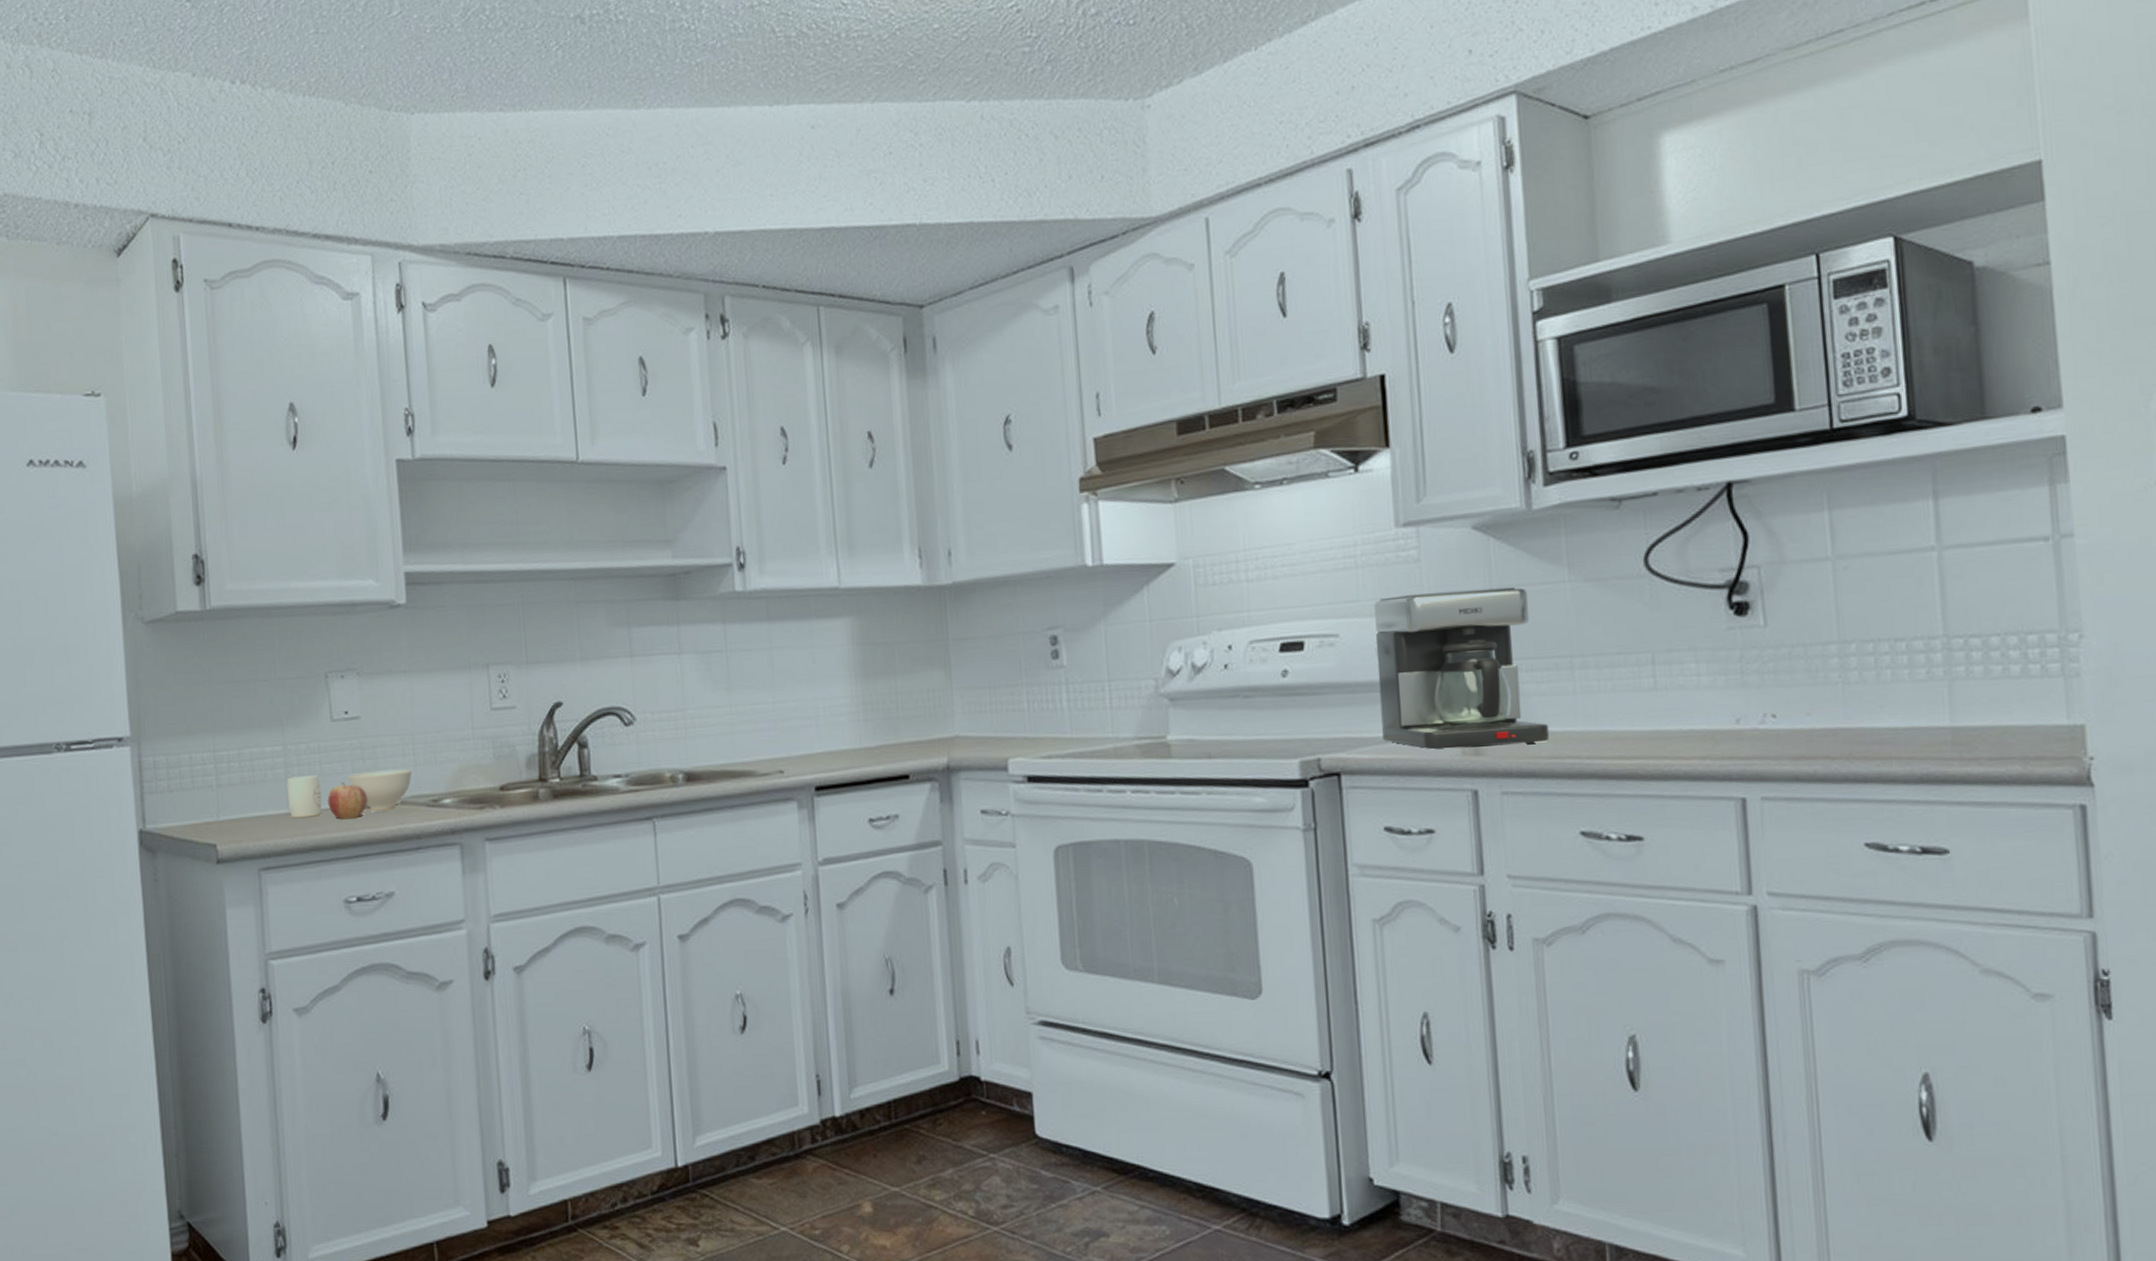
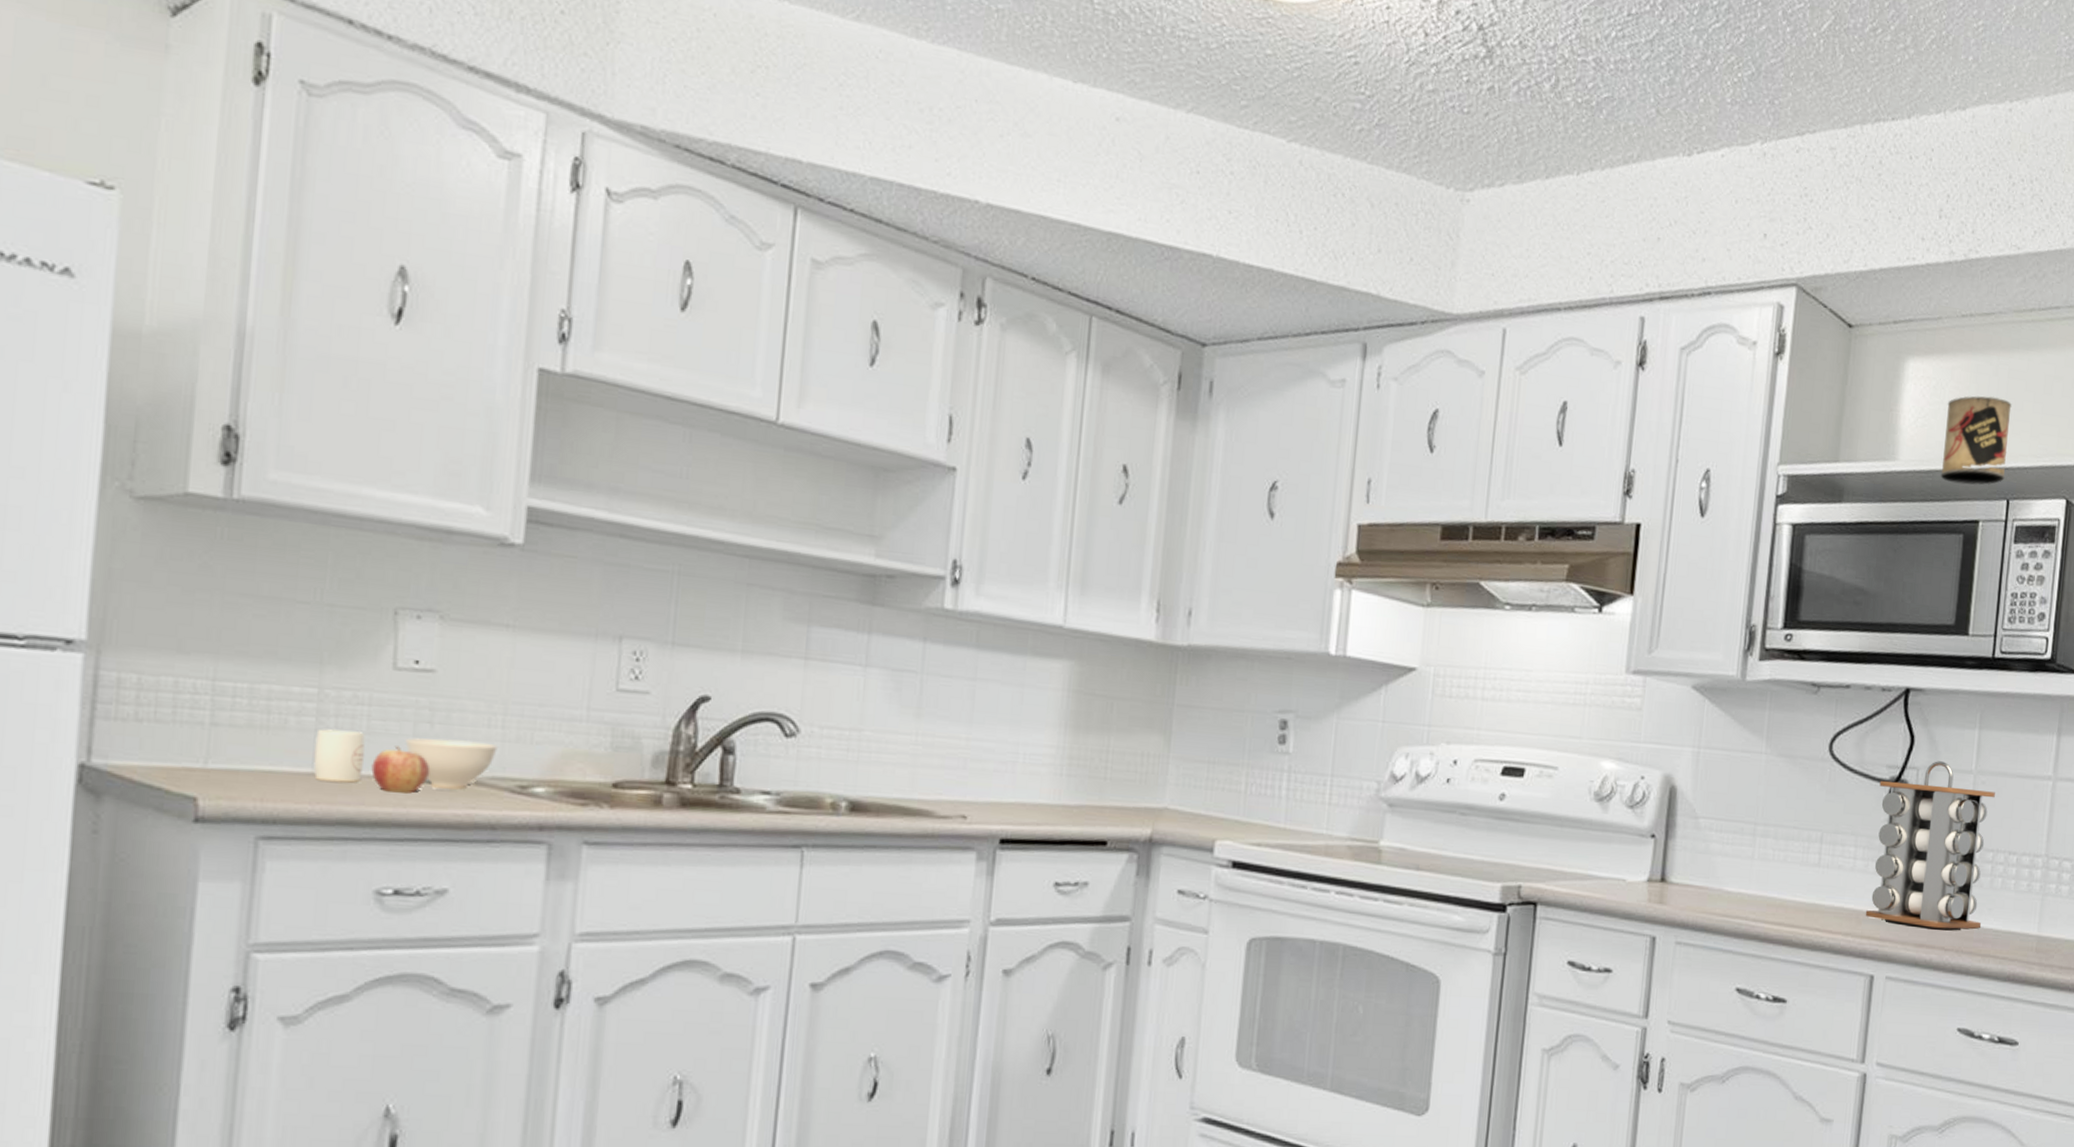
coffee maker: present [1374,587,1550,750] -> none [1581,739,1729,900]
spice rack: none [1713,553,1873,740] -> present [1865,761,1995,931]
tin can: none [1720,146,1809,252] -> present [1940,395,2012,485]

